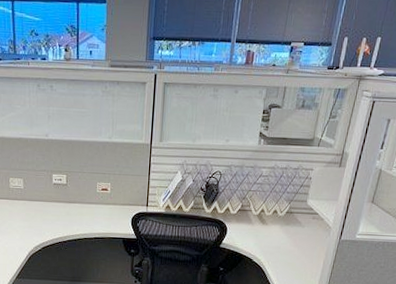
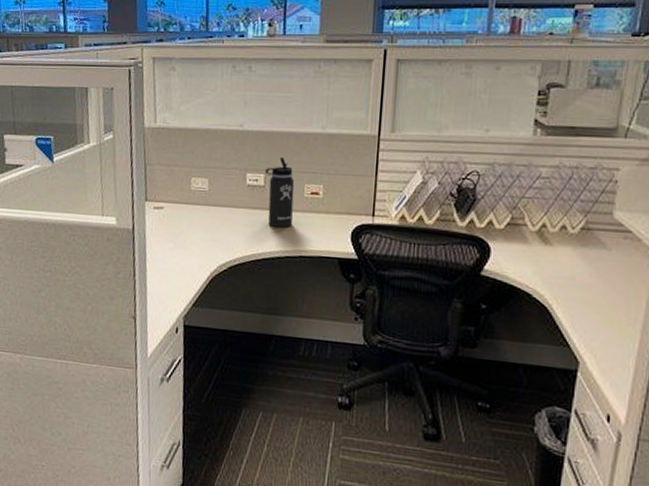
thermos bottle: none [67,161,89,216] -> present [266,157,295,228]

